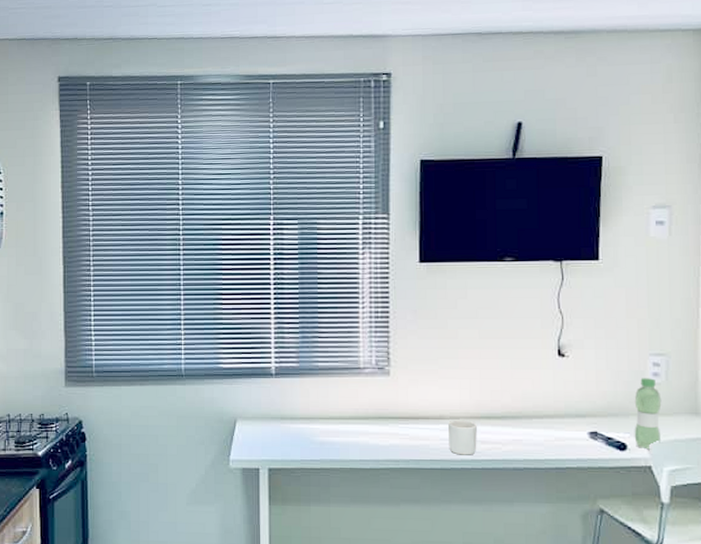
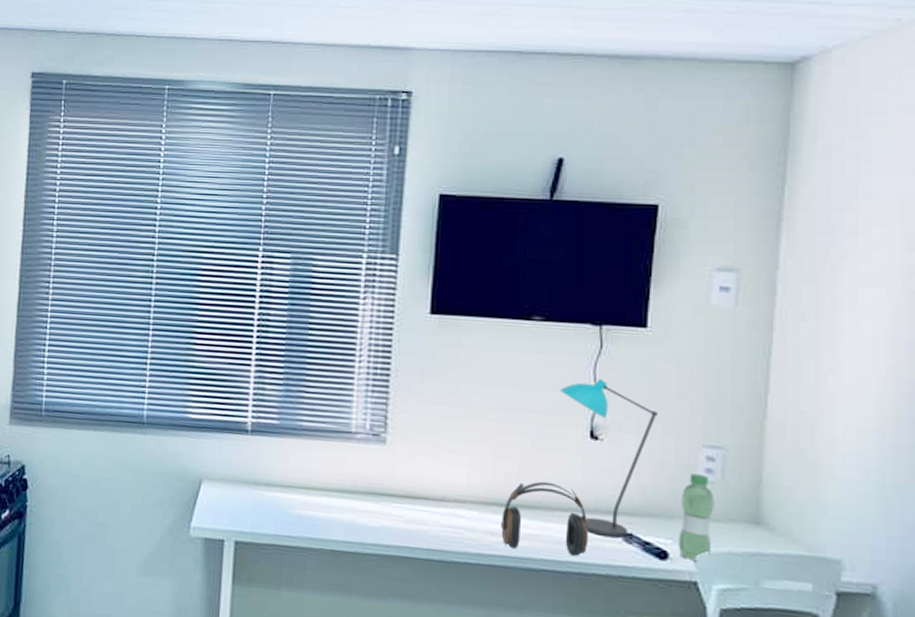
mug: present [448,420,478,455] -> none [451,503,488,548]
headphones: none [490,395,561,454] -> present [501,481,588,556]
desk lamp: none [530,305,612,437] -> present [559,378,658,538]

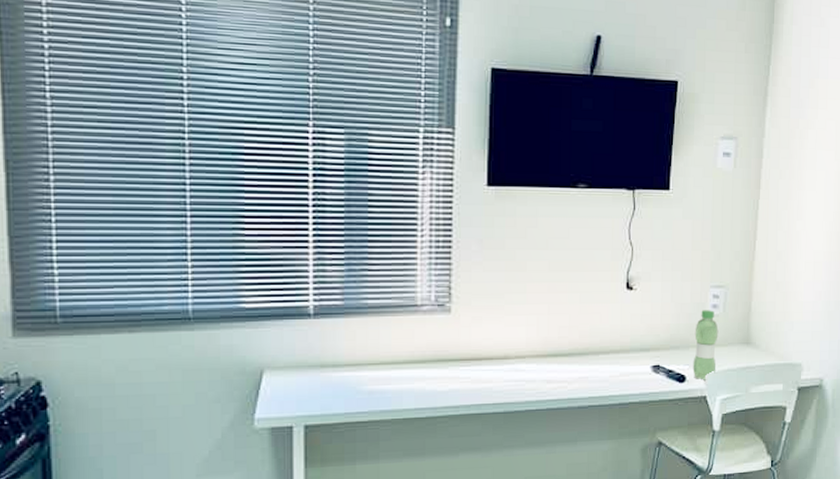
headphones: present [501,481,588,556] -> none [556,330,626,392]
desk lamp: present [559,378,658,538] -> none [601,236,678,371]

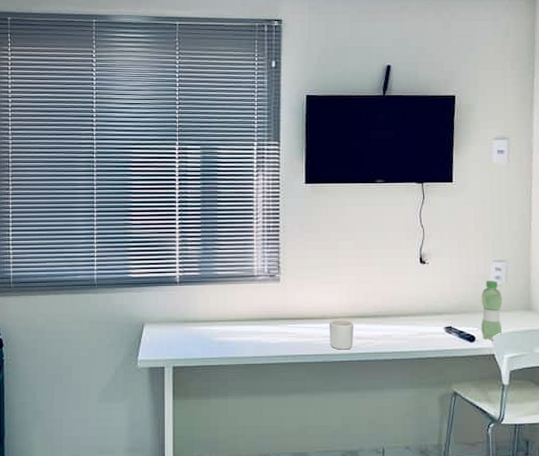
mug: none [513,359,544,397] -> present [329,319,354,350]

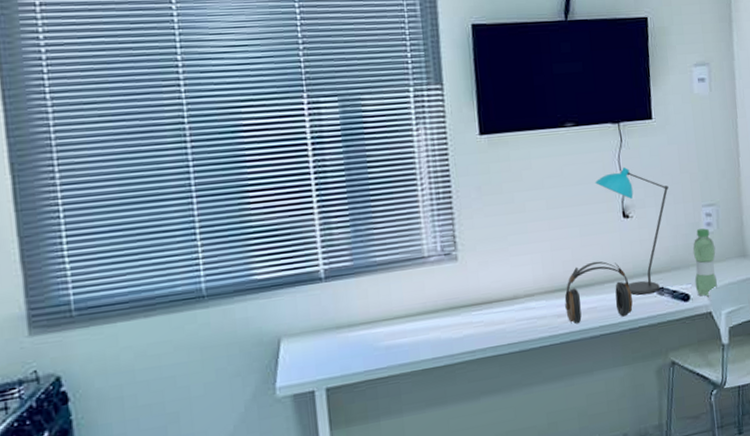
mug: present [329,319,354,350] -> none [523,295,554,334]
headphones: none [364,297,423,347] -> present [564,261,633,324]
desk lamp: none [397,220,463,331] -> present [594,166,669,295]

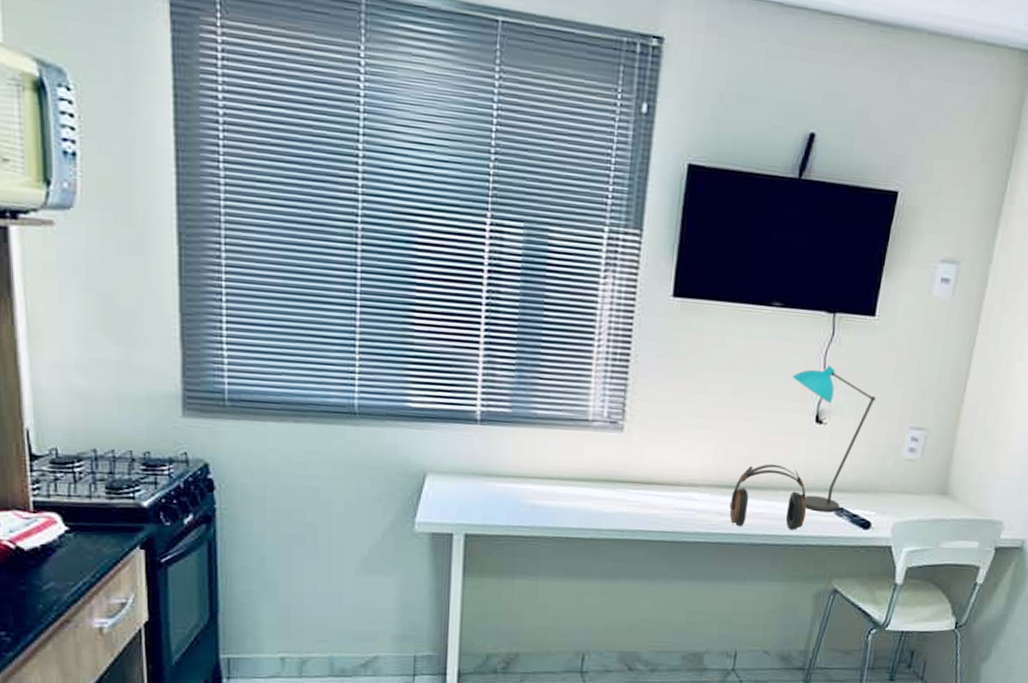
water bottle: present [692,228,717,297] -> none [879,453,914,529]

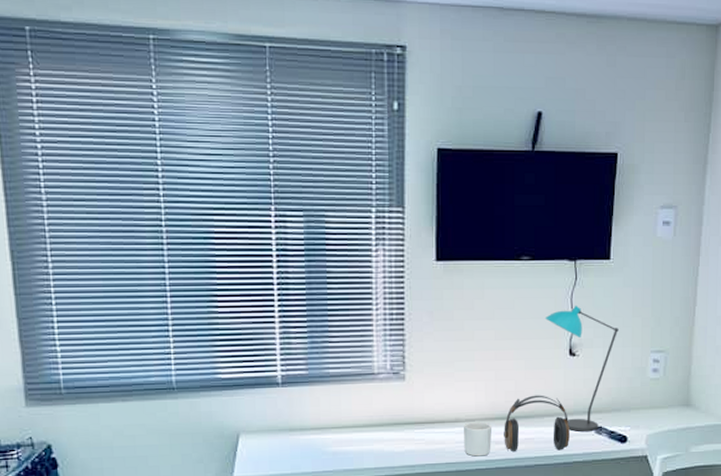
mug: none [683,487,718,528] -> present [464,422,493,457]

